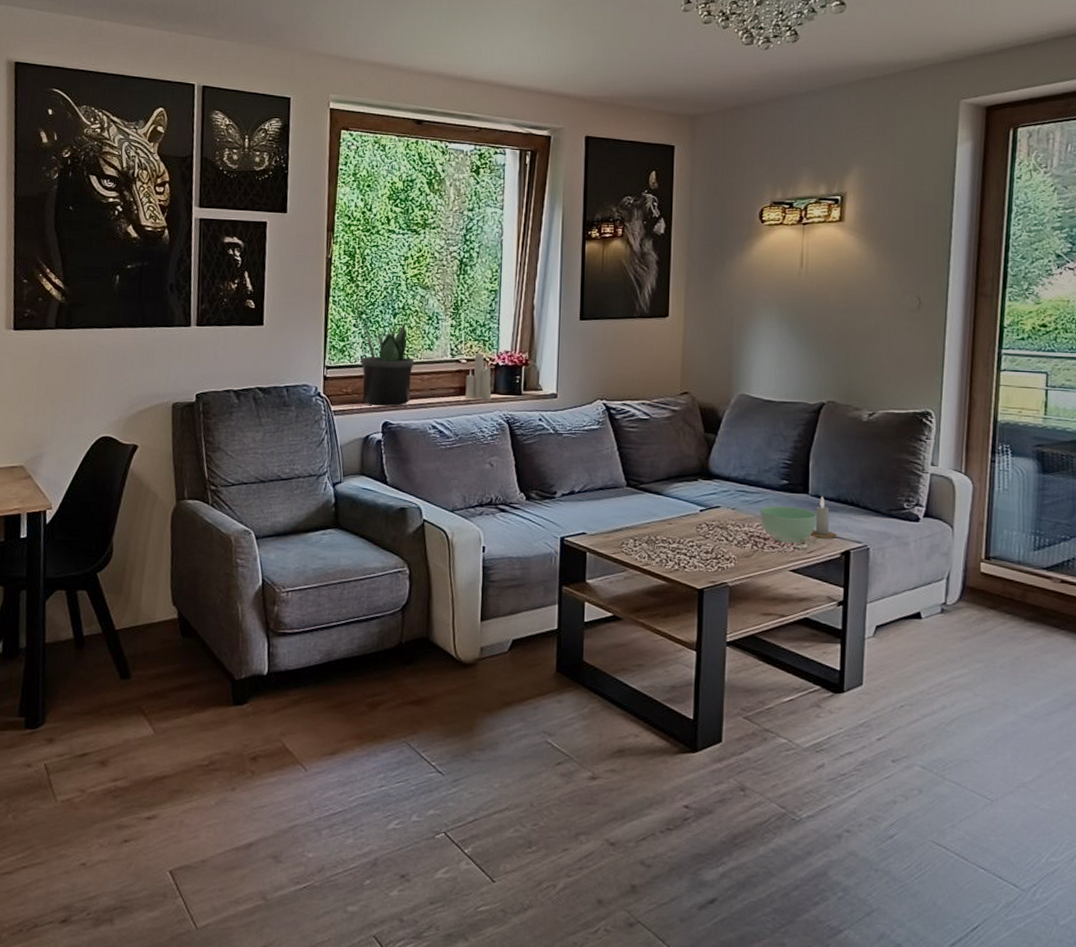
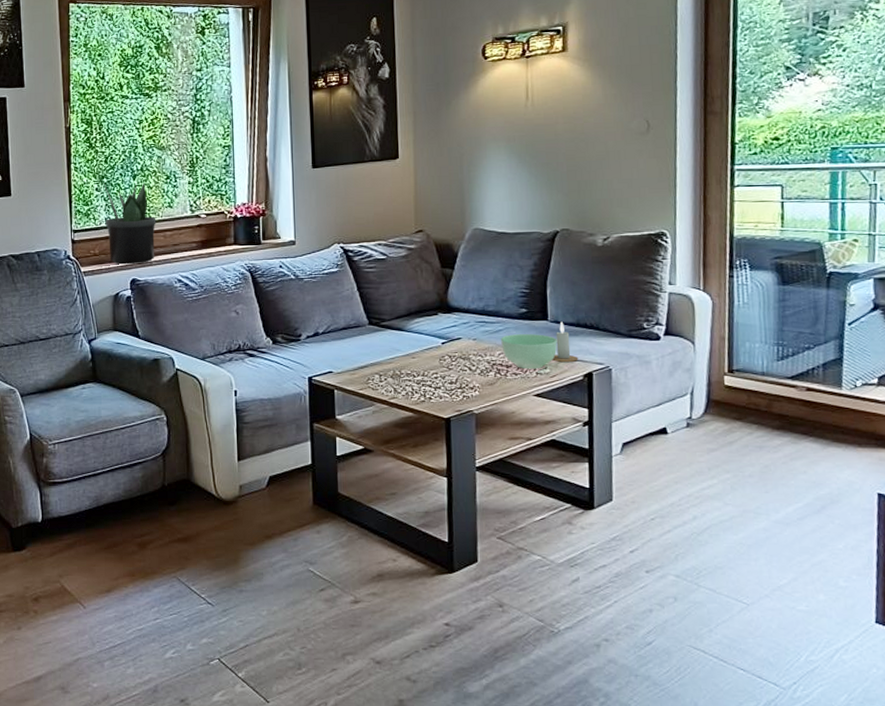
candle: present [465,351,492,401] -> none [207,205,232,253]

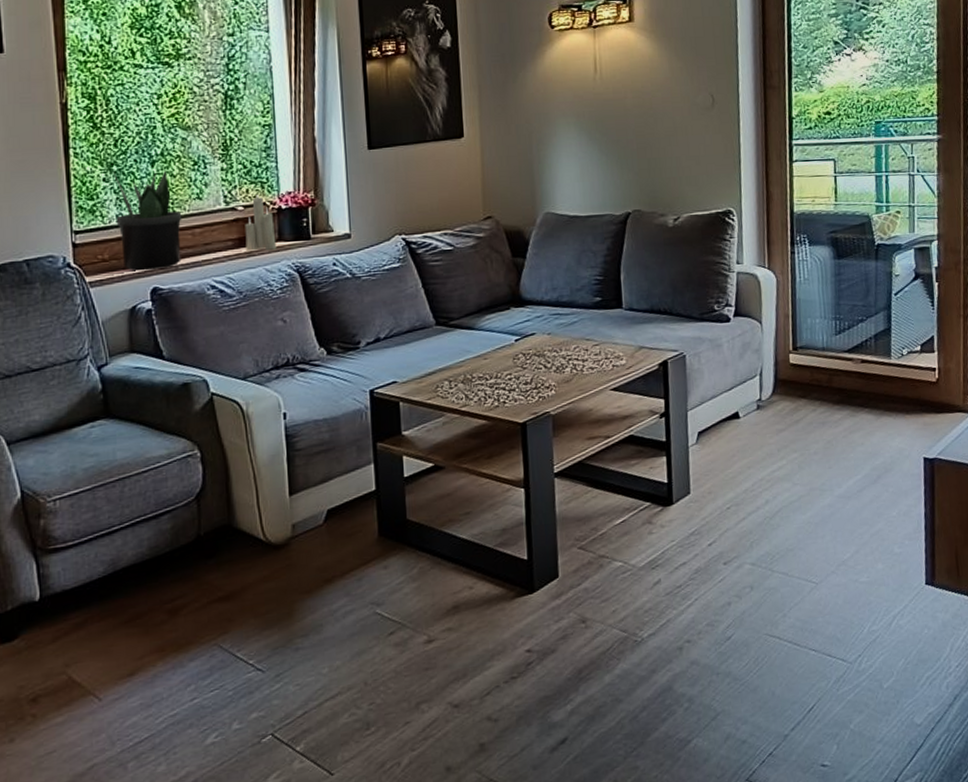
candle: none [207,205,232,253] -> present [245,195,277,251]
bowl: present [500,334,558,369] -> none [575,323,633,363]
candle: present [552,321,579,362] -> none [628,308,654,352]

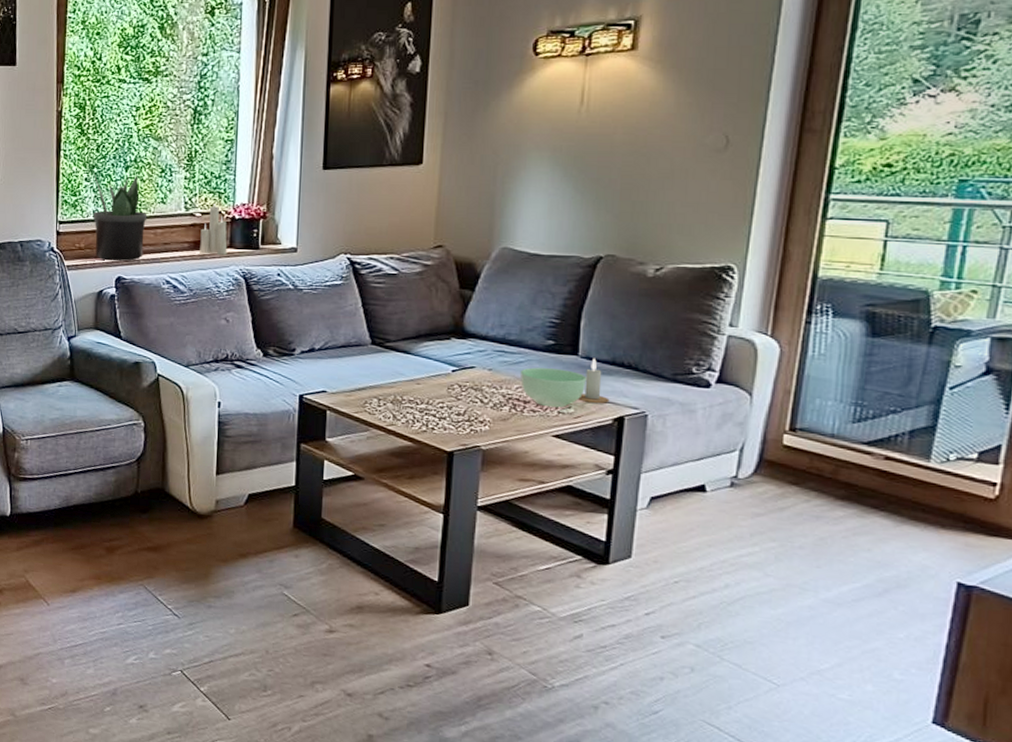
bowl: none [575,323,633,363] -> present [519,367,587,408]
candle: none [628,308,654,352] -> present [578,358,610,403]

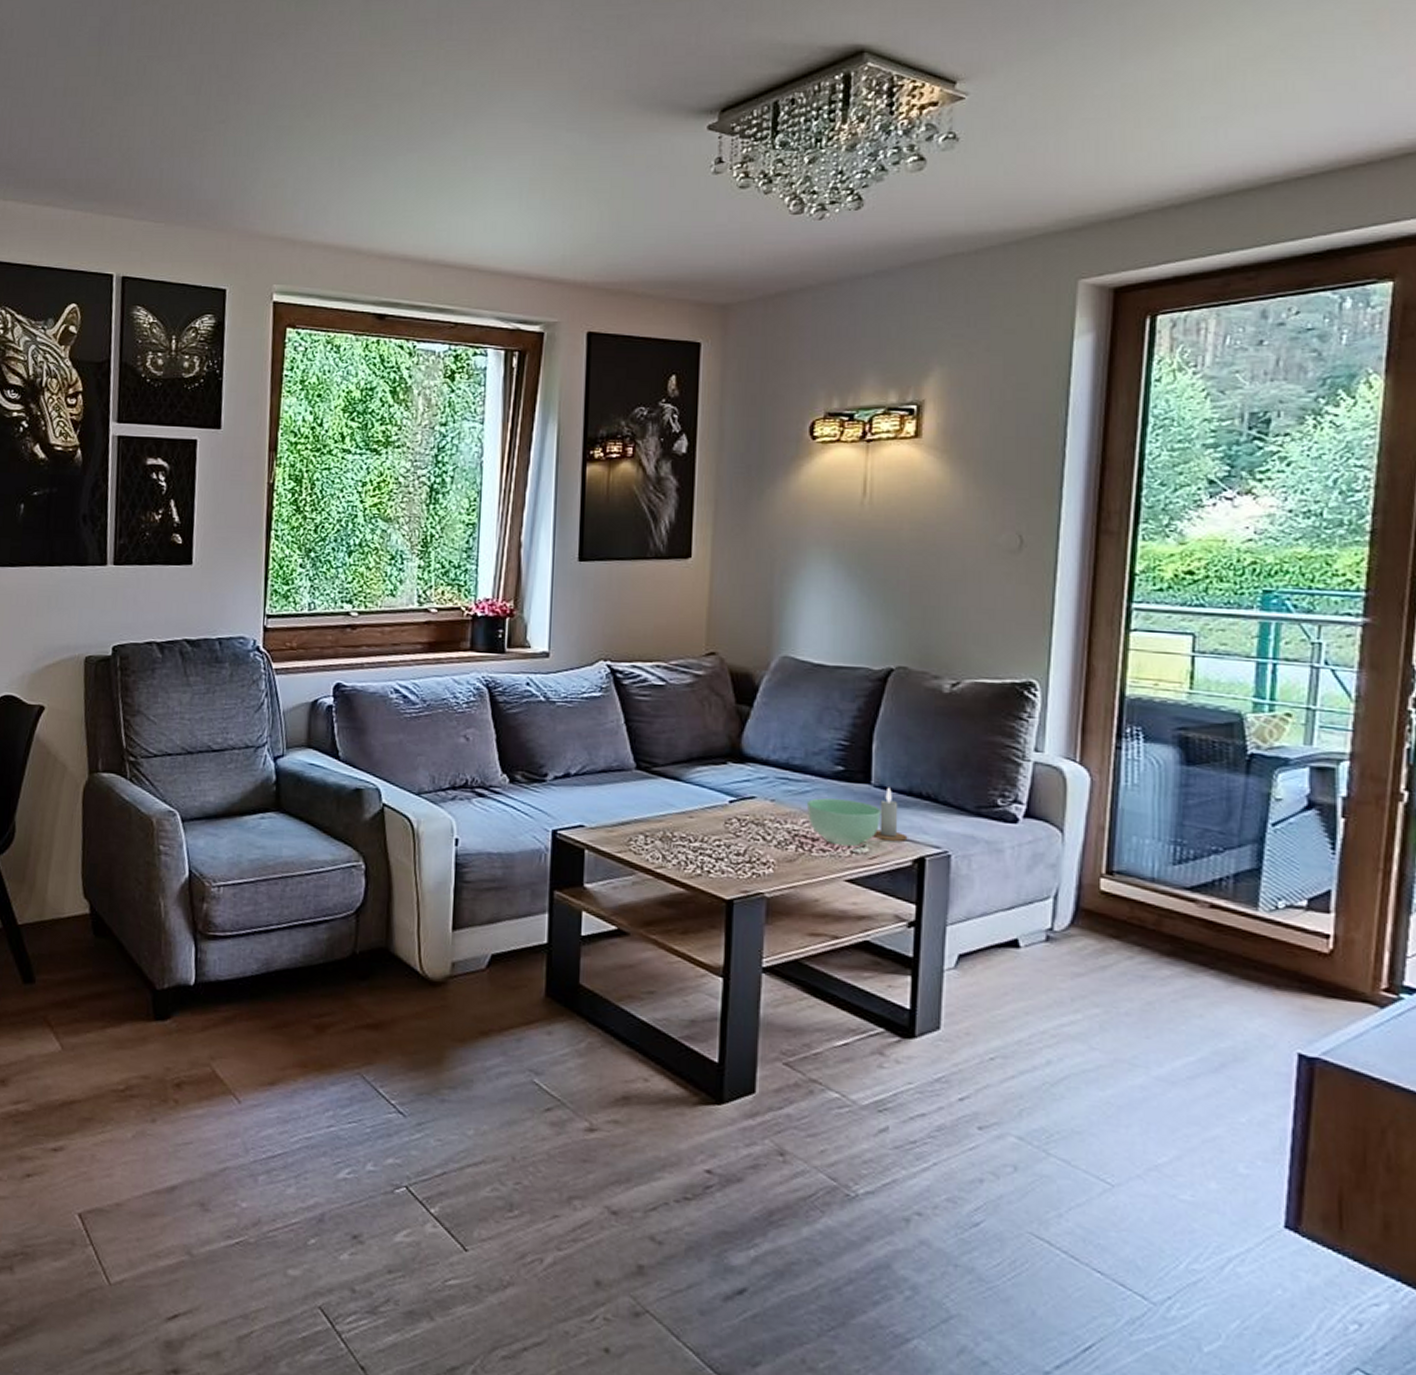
planter: present [93,173,147,262] -> none [309,558,374,666]
candle: present [200,204,227,256] -> none [435,598,468,660]

